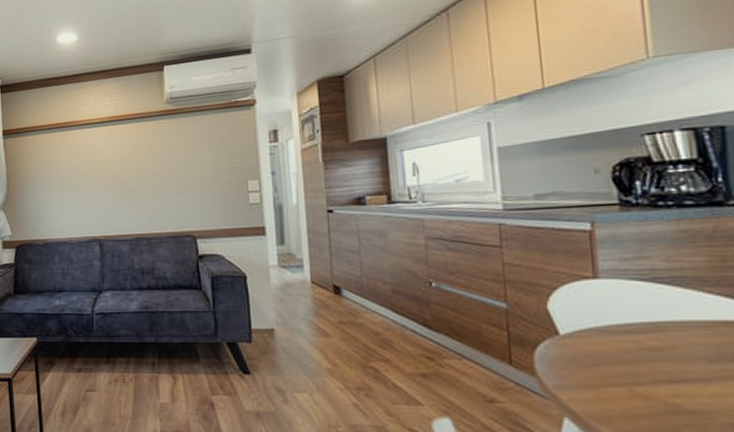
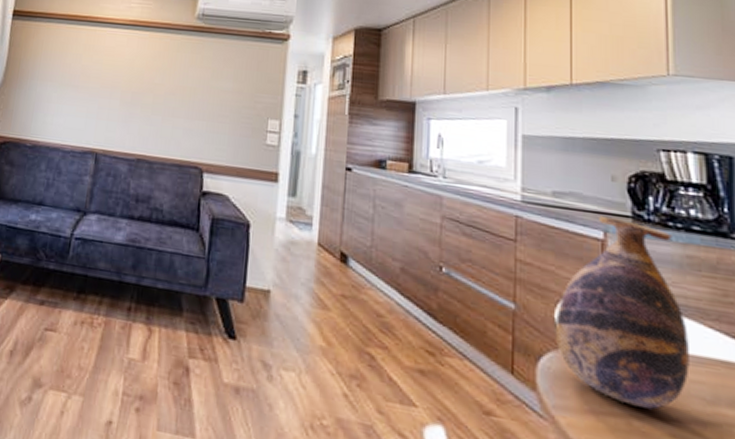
vase: none [548,208,690,376] -> present [555,215,690,411]

